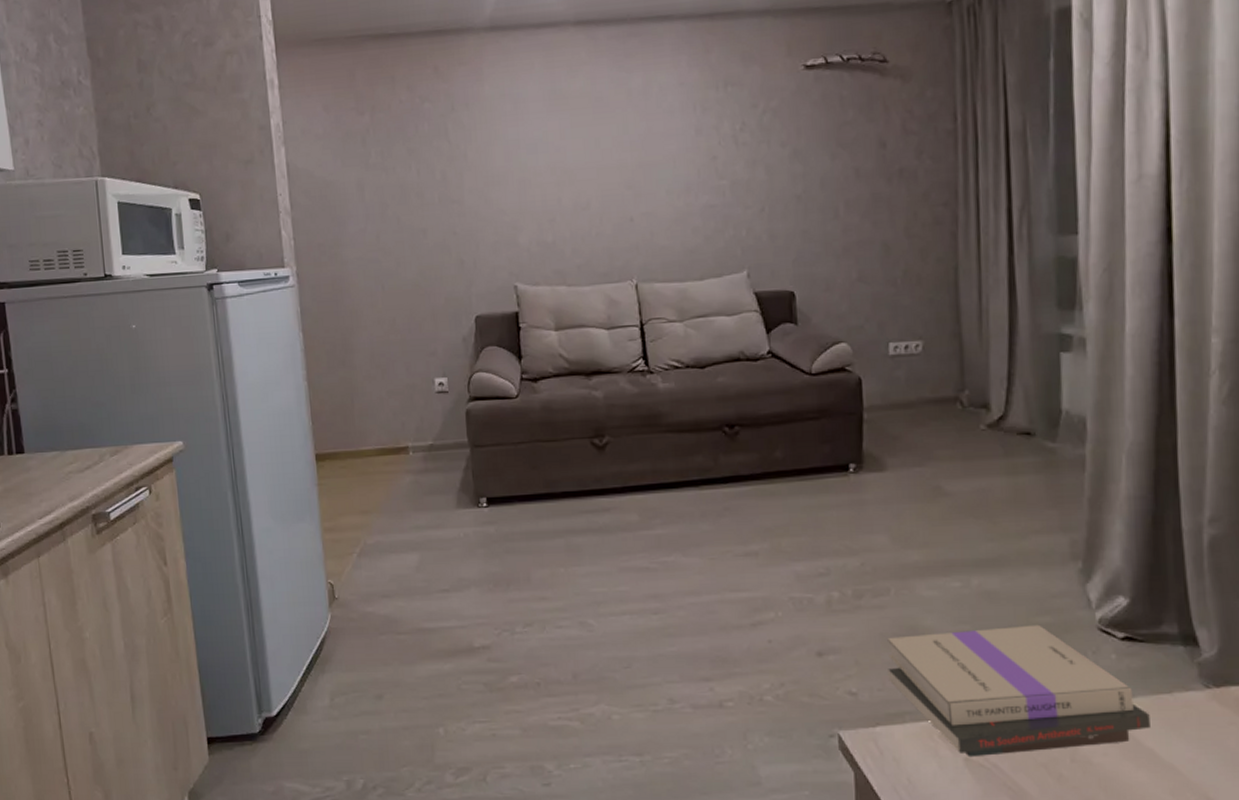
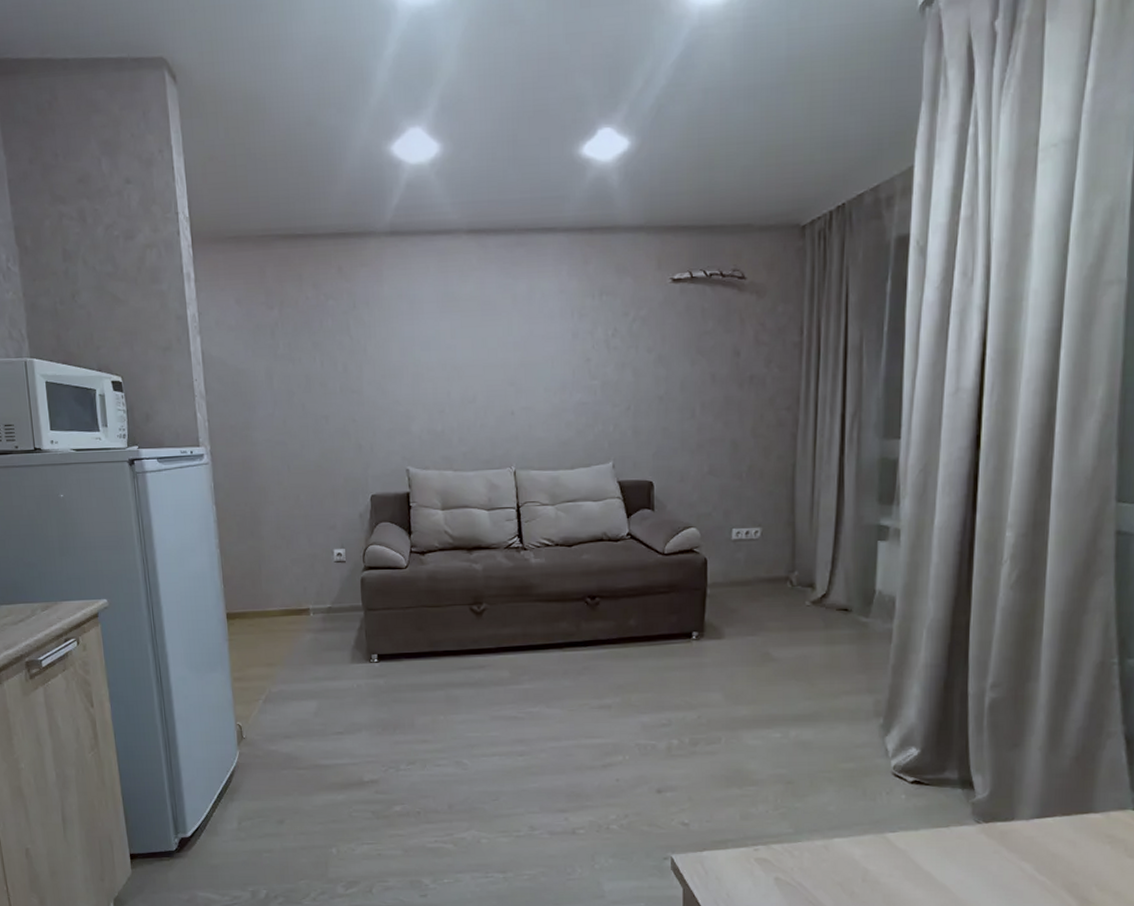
books: present [887,624,1150,758] -> none [715,769,929,877]

